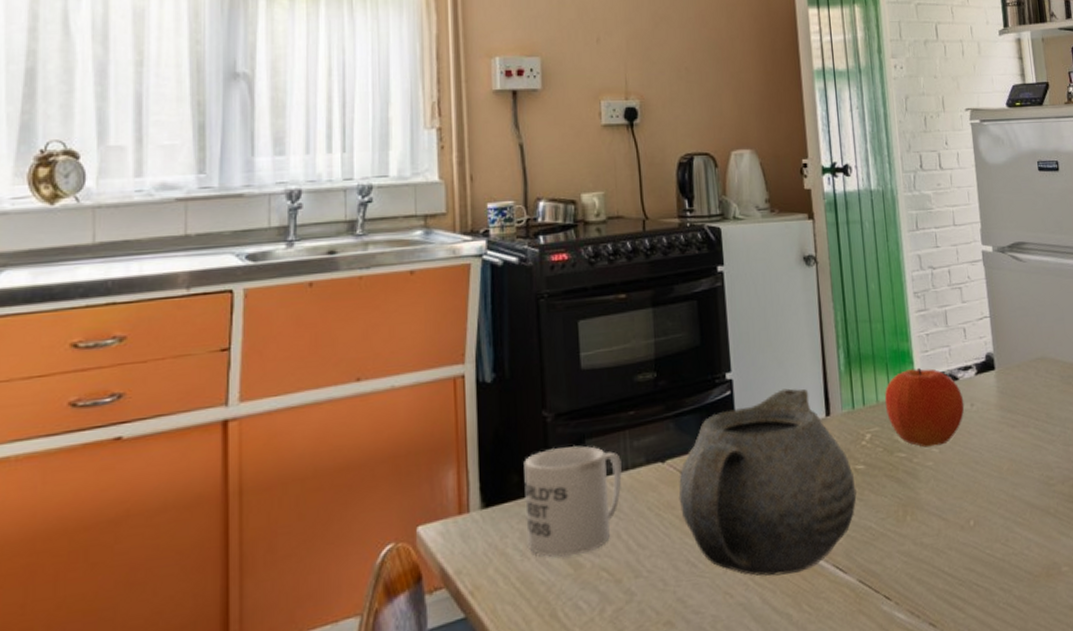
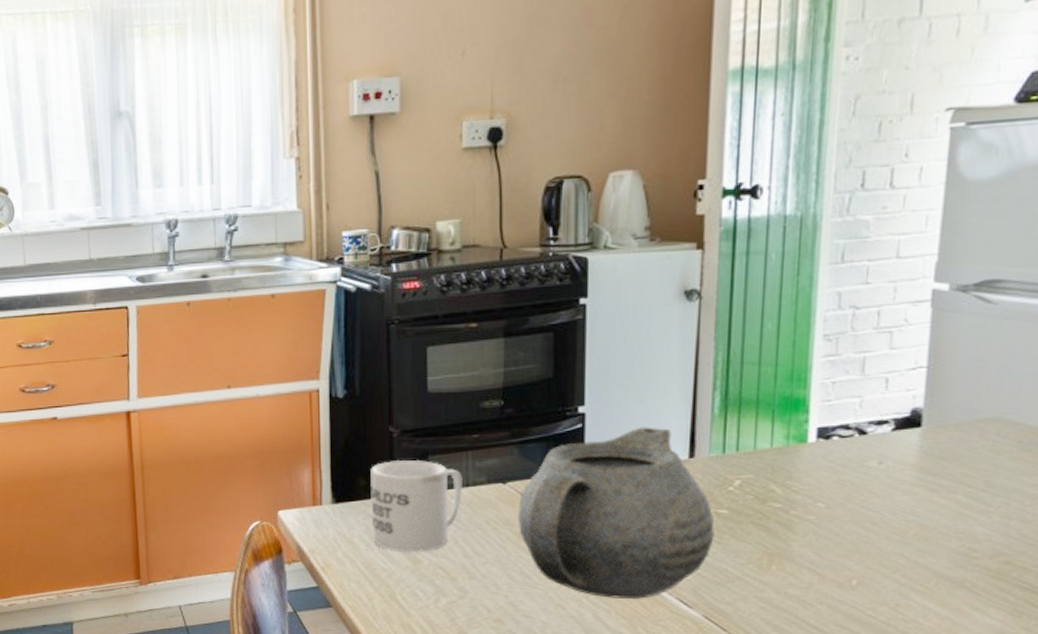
fruit: present [885,367,965,448] -> none [765,417,870,501]

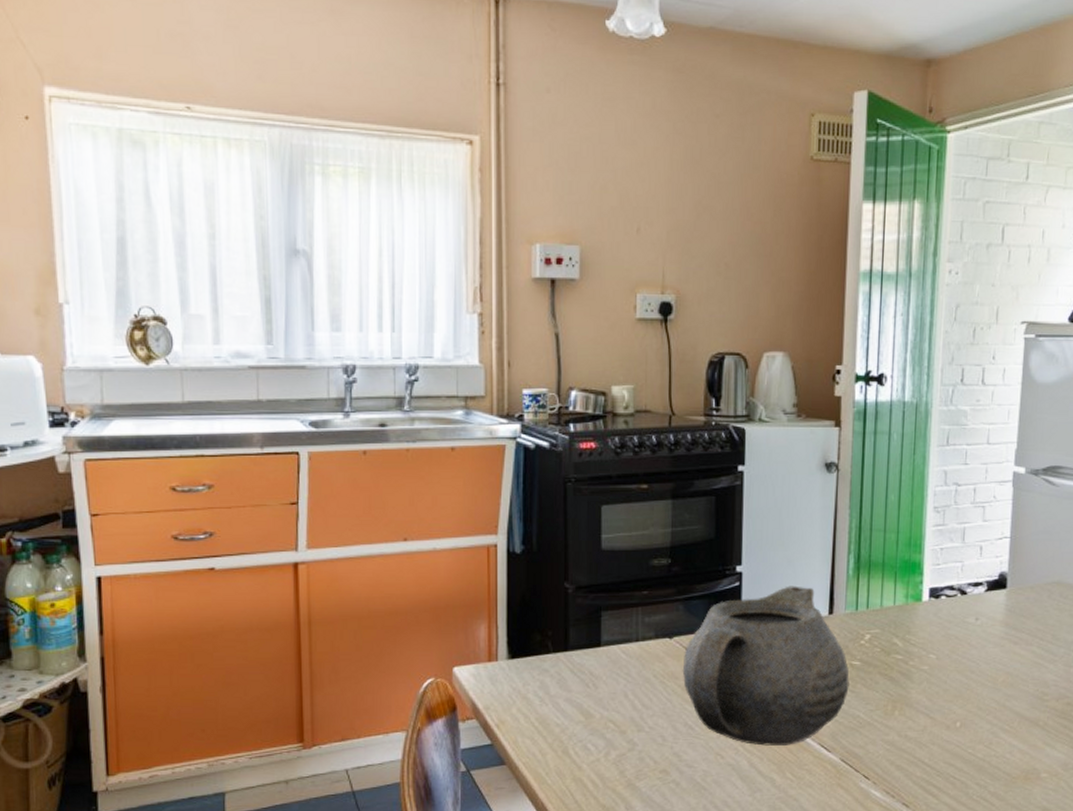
mug: present [370,460,462,553] -> none [546,616,633,707]

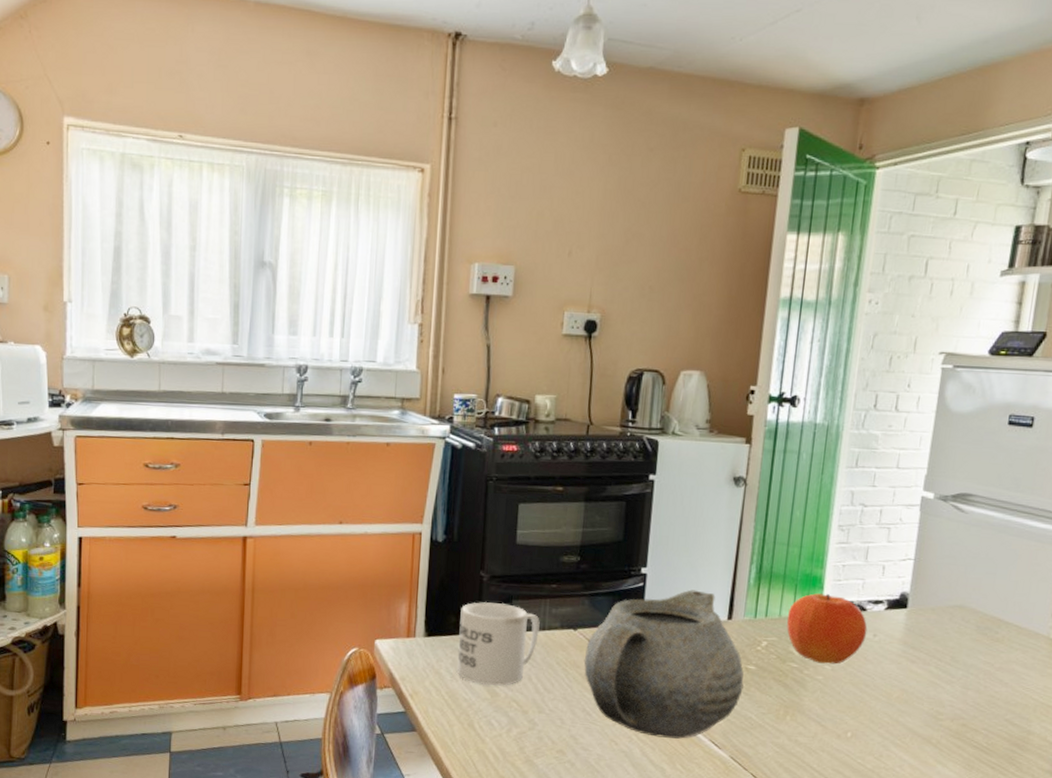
mug: none [546,616,633,707] -> present [456,602,540,687]
fruit: none [889,579,969,653] -> present [787,593,868,665]

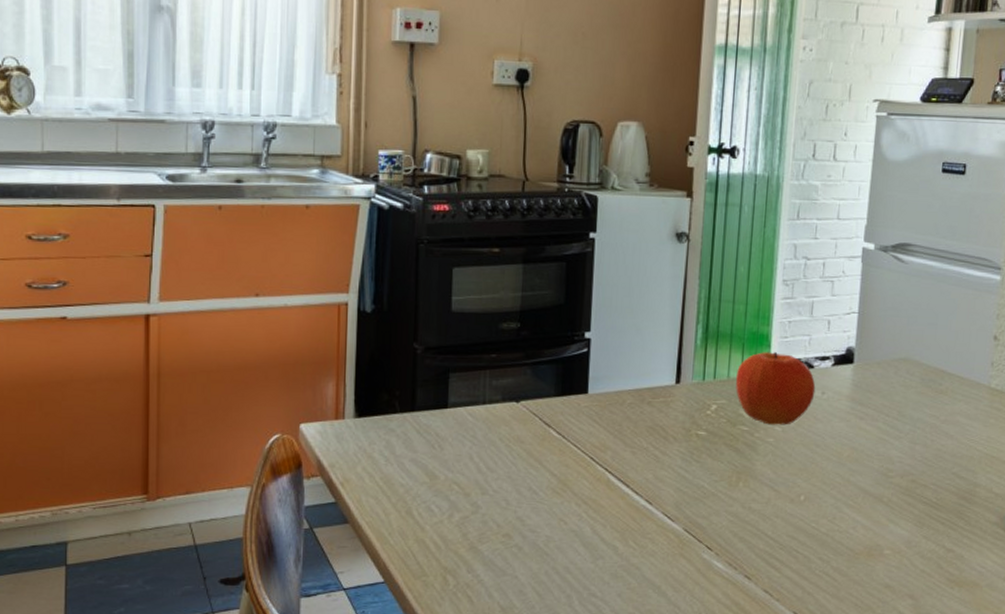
mug: present [456,602,540,687] -> none [391,377,480,469]
teapot: present [583,589,744,739] -> none [528,353,695,513]

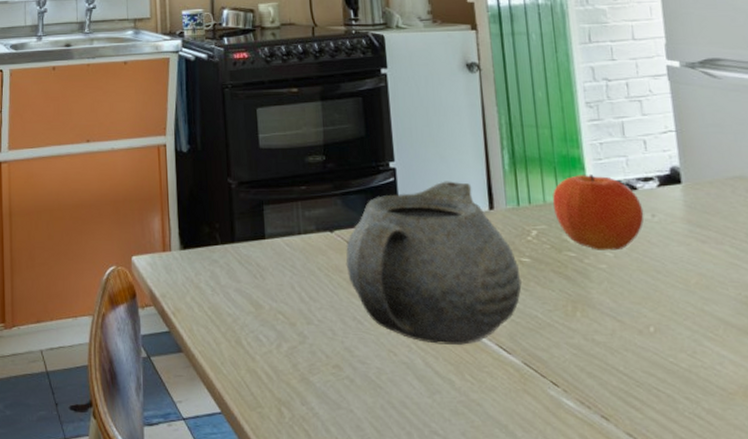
teapot: none [528,353,695,513] -> present [345,181,522,345]

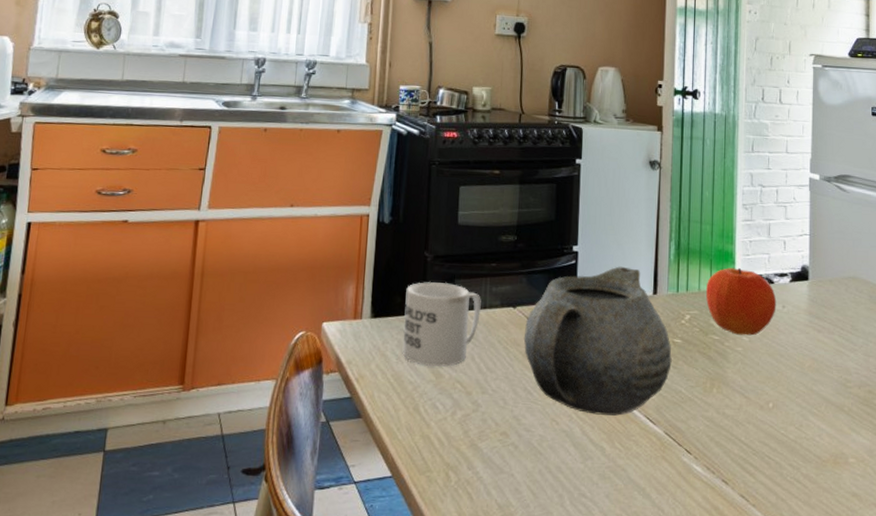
mug: none [213,210,295,298] -> present [402,282,481,368]

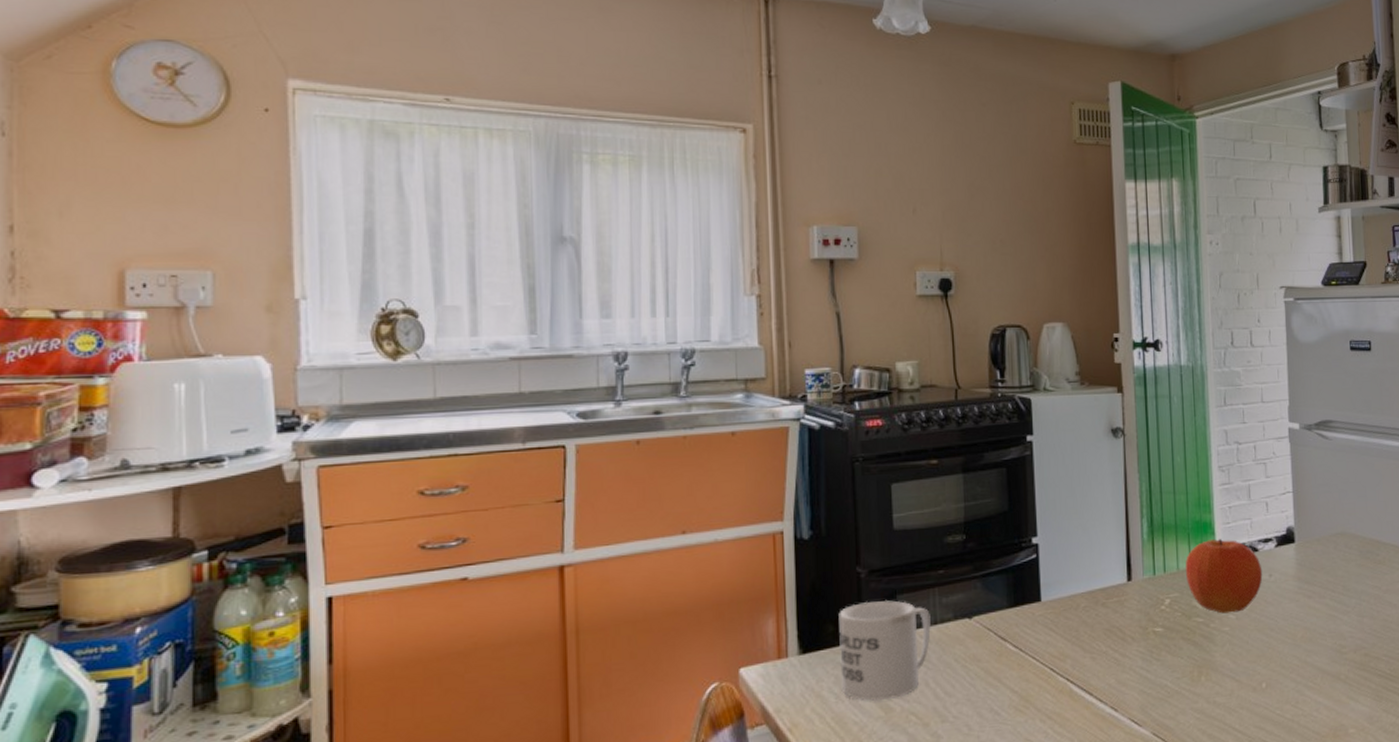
teapot: present [523,266,672,416] -> none [984,554,1154,726]

